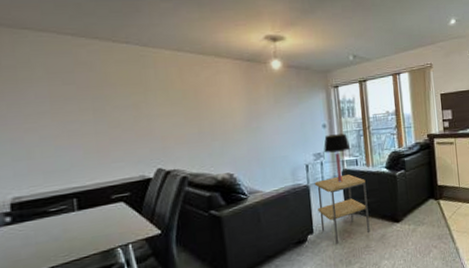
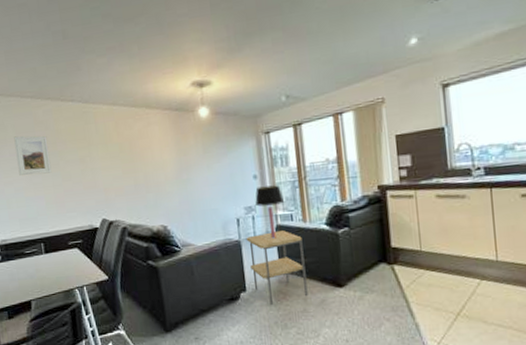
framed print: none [43,76,95,121] -> present [14,135,52,175]

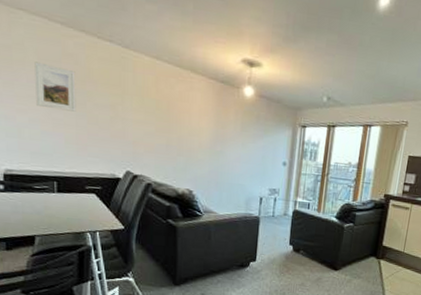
side table: present [246,230,308,305] -> none [264,215,314,276]
table lamp: present [255,185,284,239] -> none [280,173,306,221]

